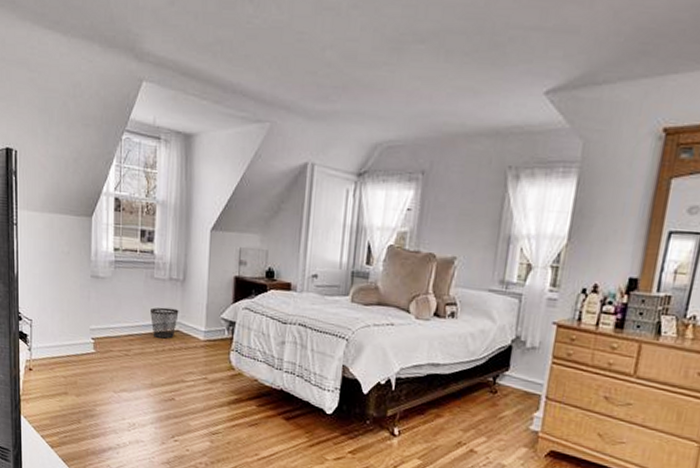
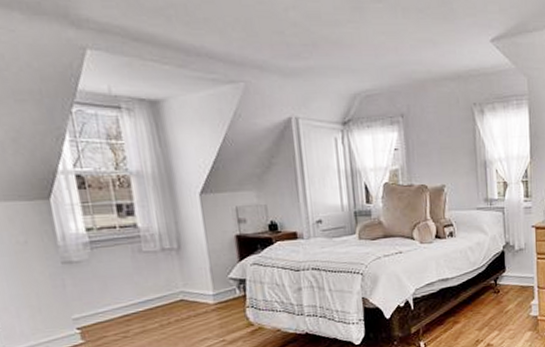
wastebasket: present [150,307,179,339] -> none [145,278,180,312]

